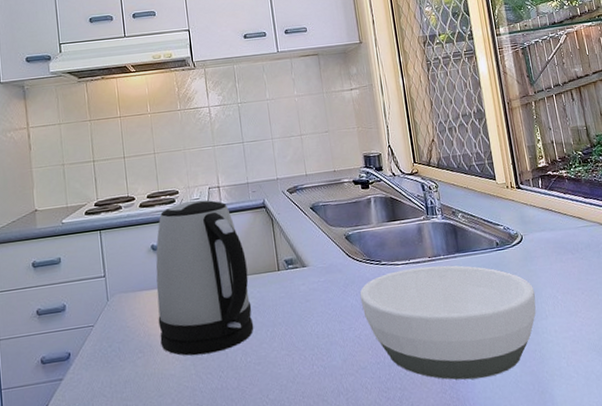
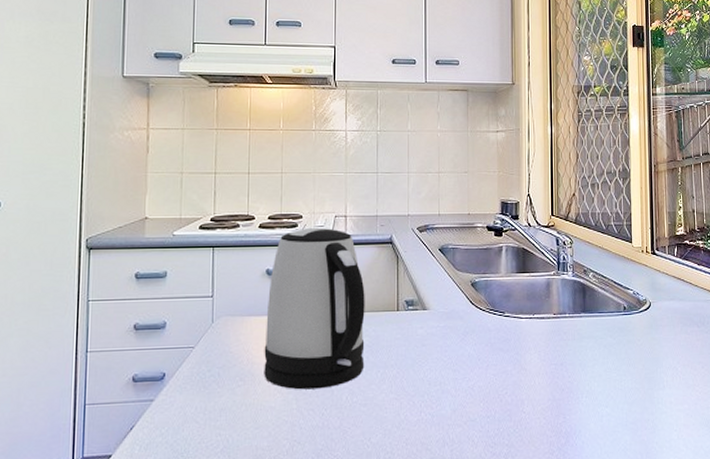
bowl: present [359,265,536,380] -> none [478,323,656,443]

